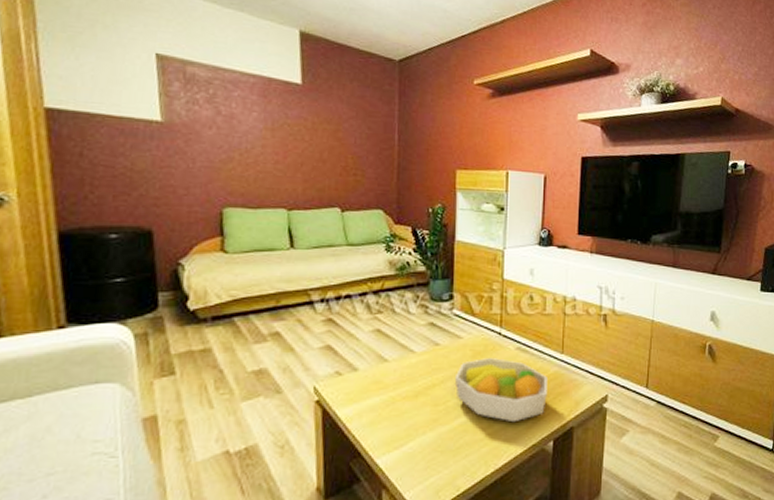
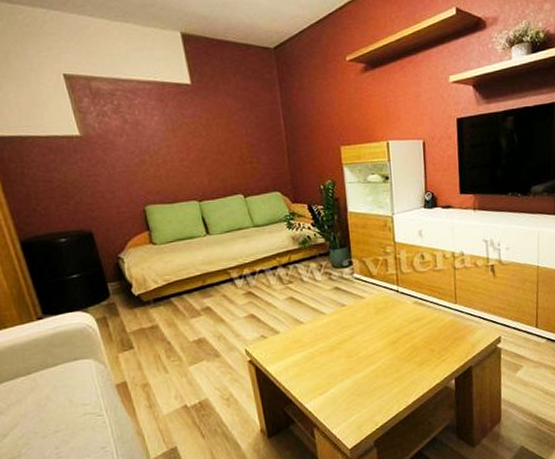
fruit bowl: present [454,358,547,421] -> none [362,313,446,366]

